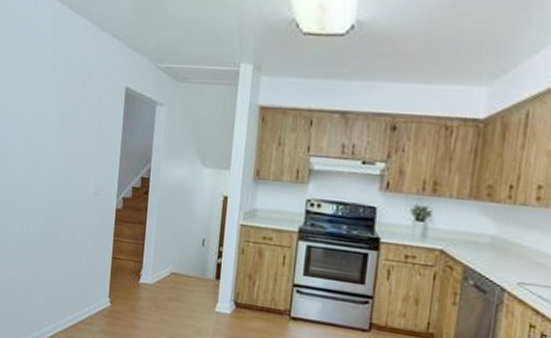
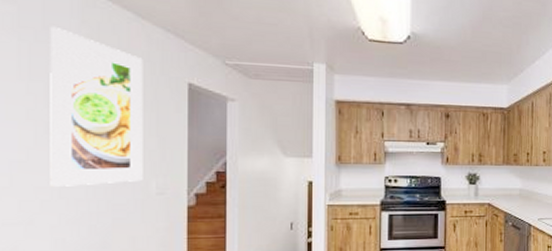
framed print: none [23,37,93,181] -> present [50,26,143,186]

